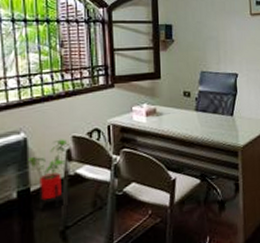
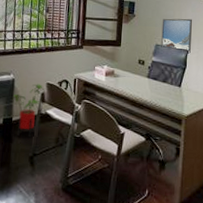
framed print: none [205,38,240,78] -> present [161,18,192,54]

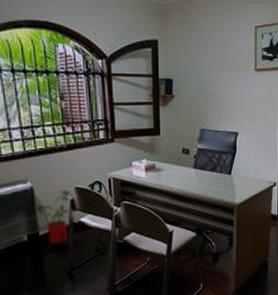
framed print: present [161,18,192,54] -> none [206,95,240,136]

